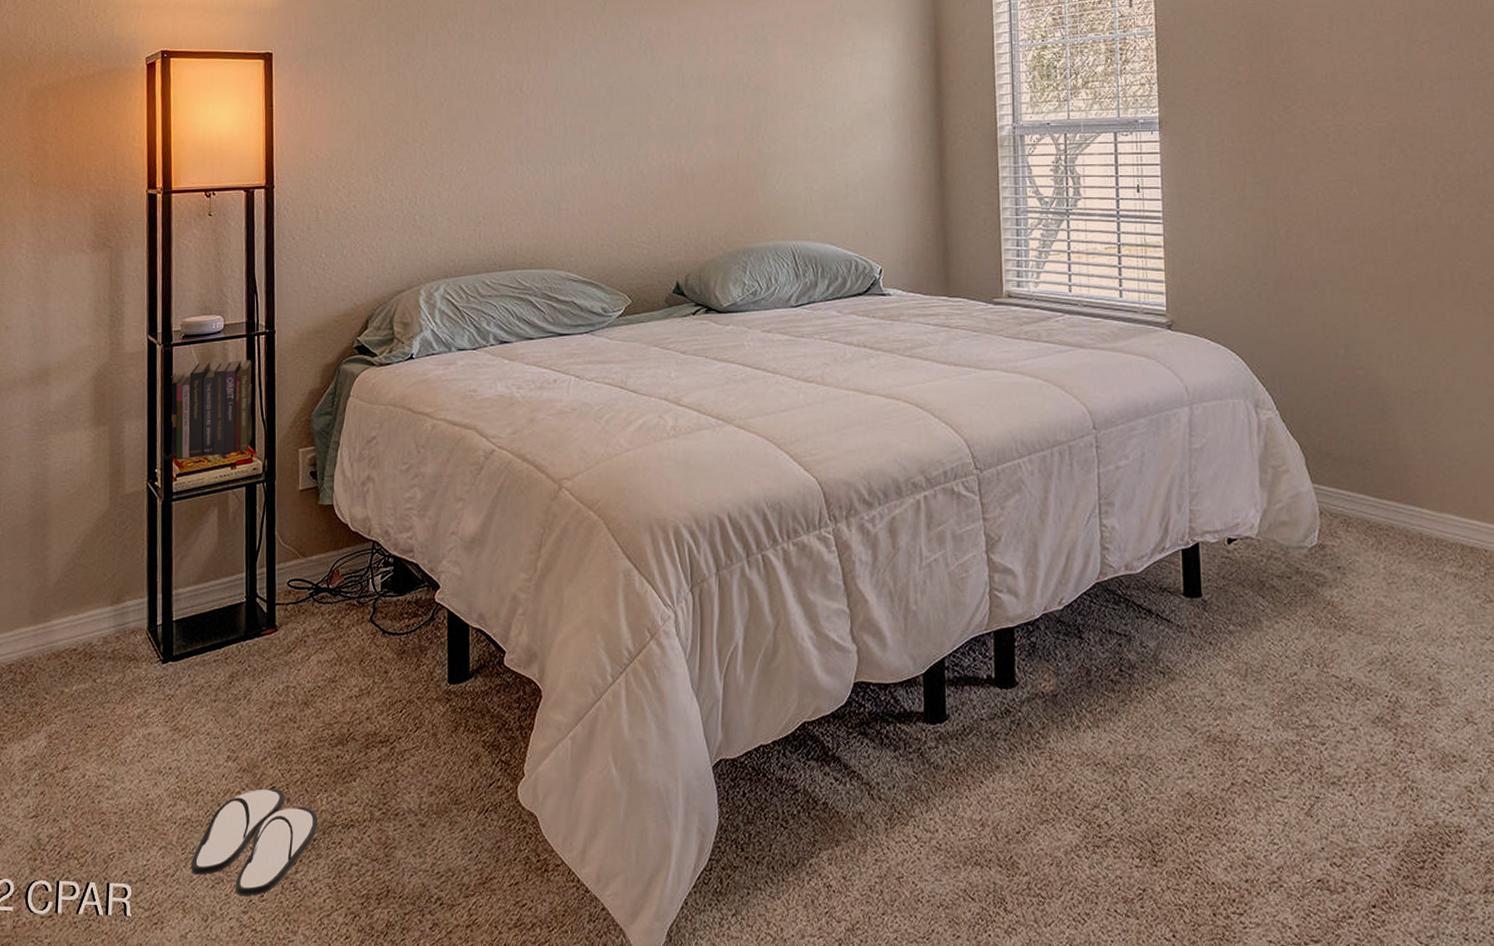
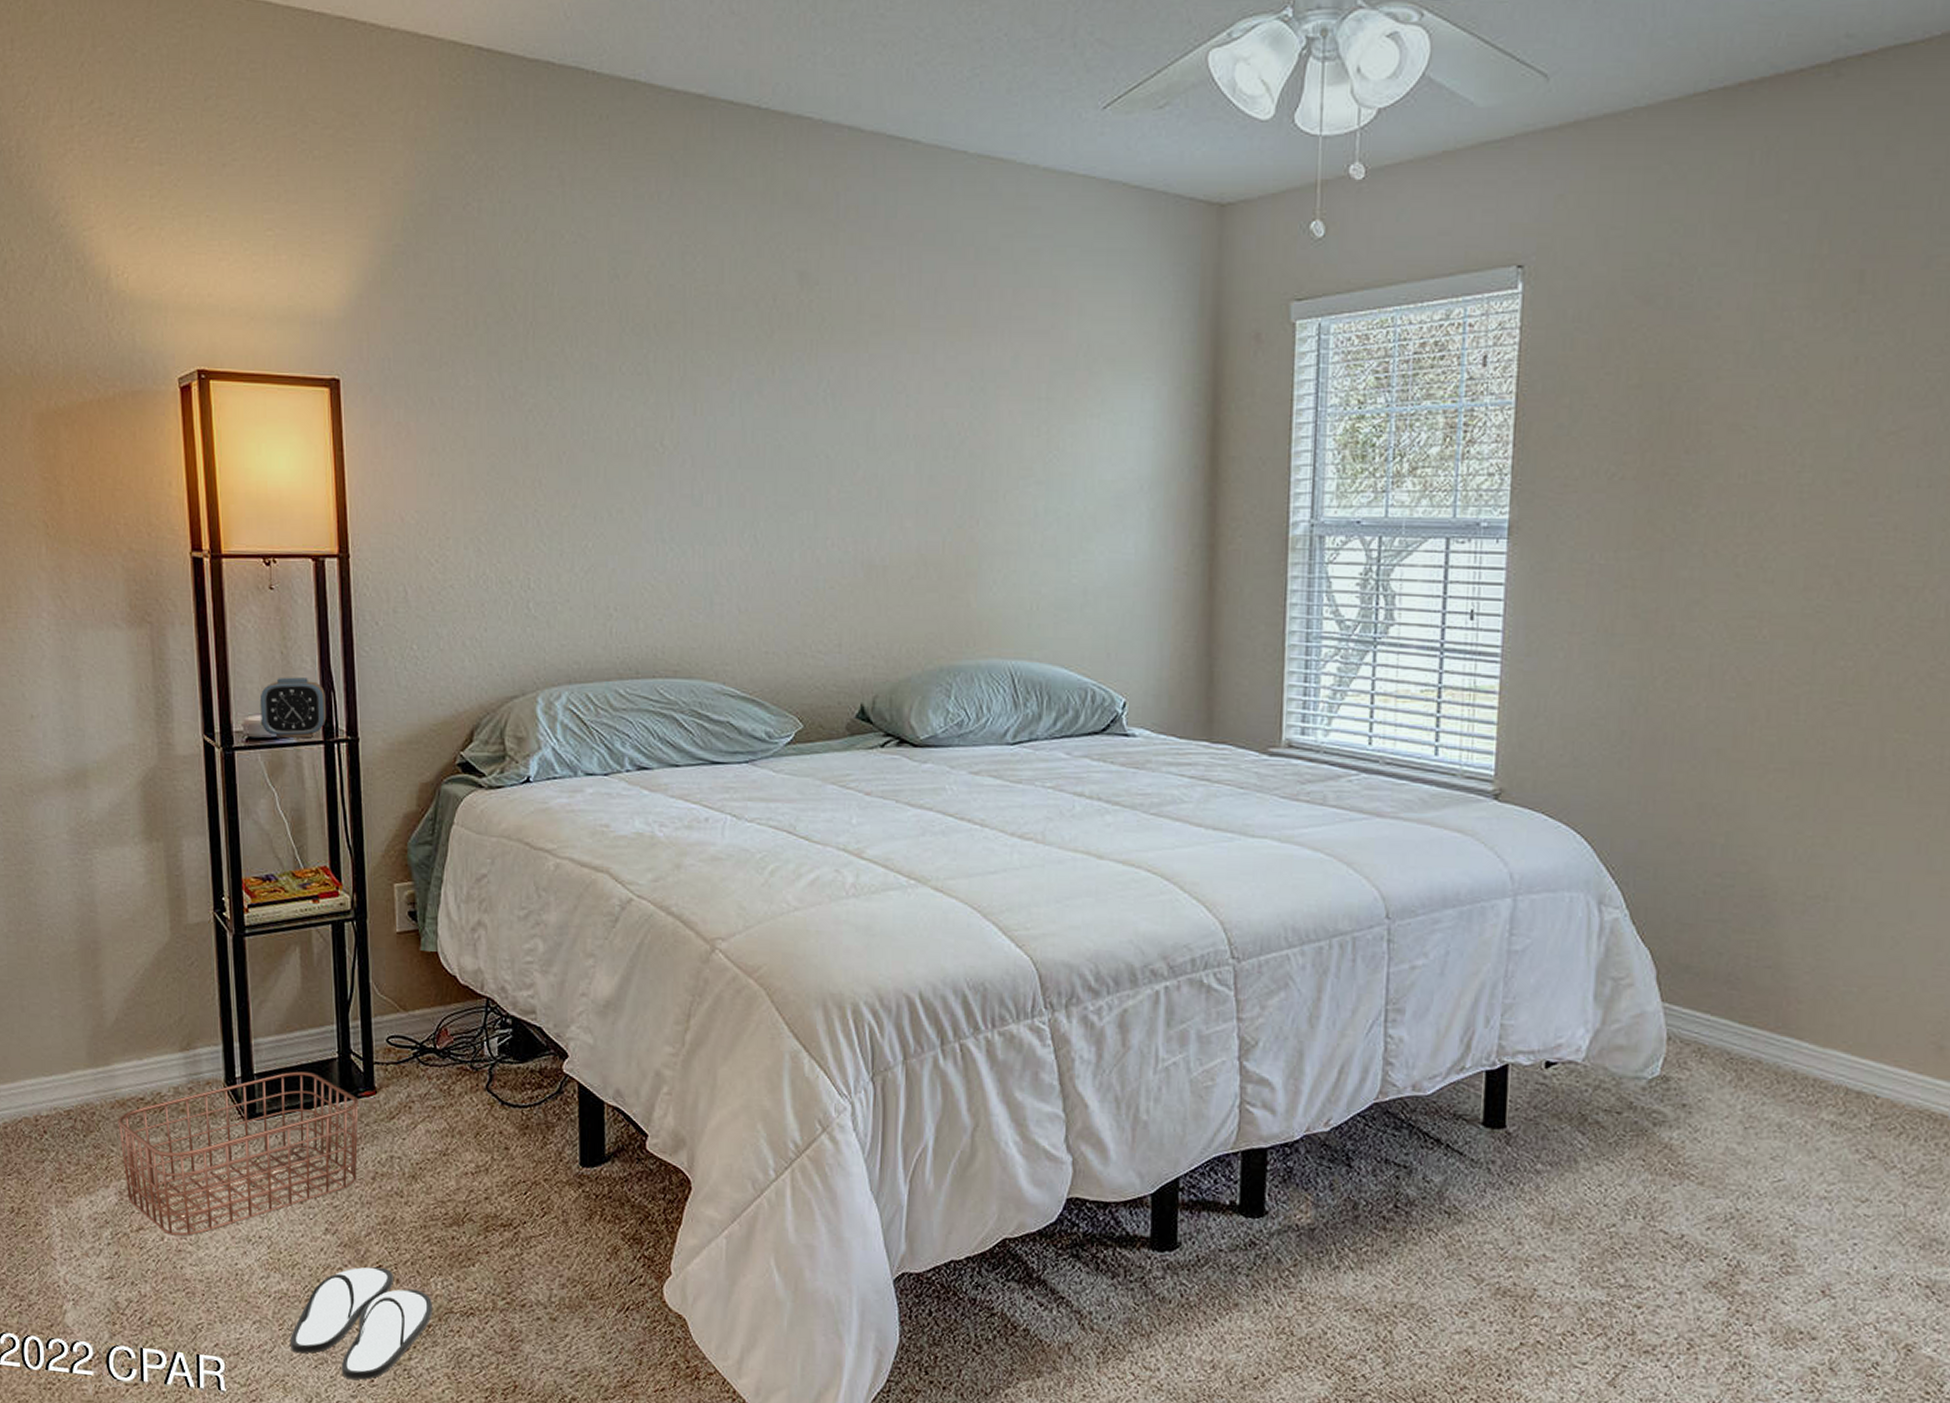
basket: none [52,616,262,773] -> present [118,1071,359,1236]
books: present [164,359,253,460] -> none [232,771,337,888]
alarm clock: none [196,284,250,334] -> present [259,677,327,739]

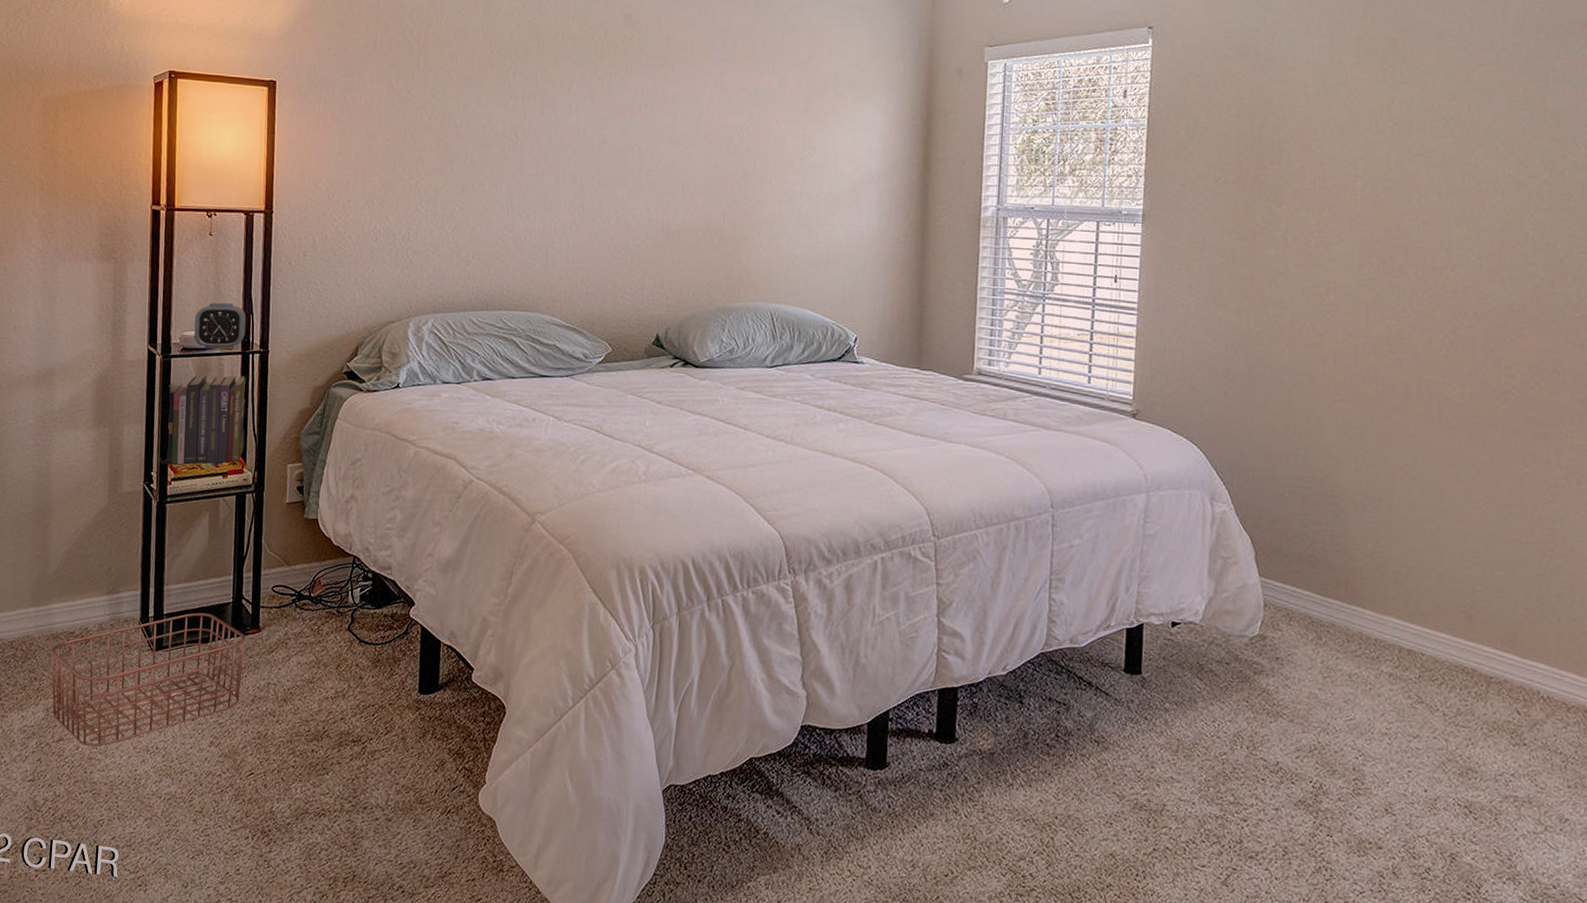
books: none [232,771,337,888] -> present [160,375,247,465]
slippers: present [289,1266,432,1380] -> none [173,774,292,869]

